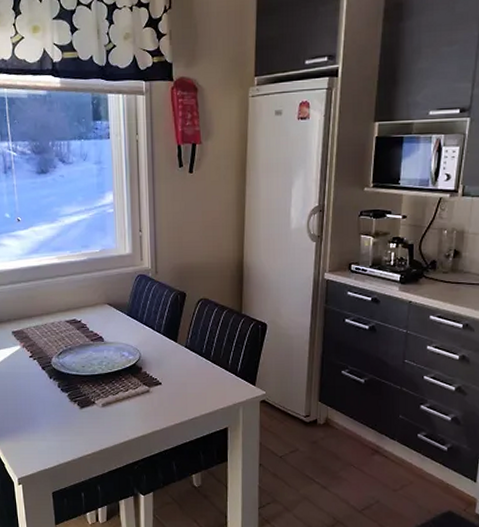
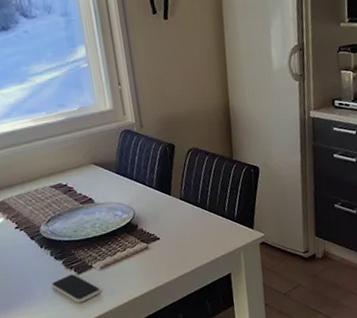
smartphone: none [55,408,100,437] -> present [51,274,101,304]

